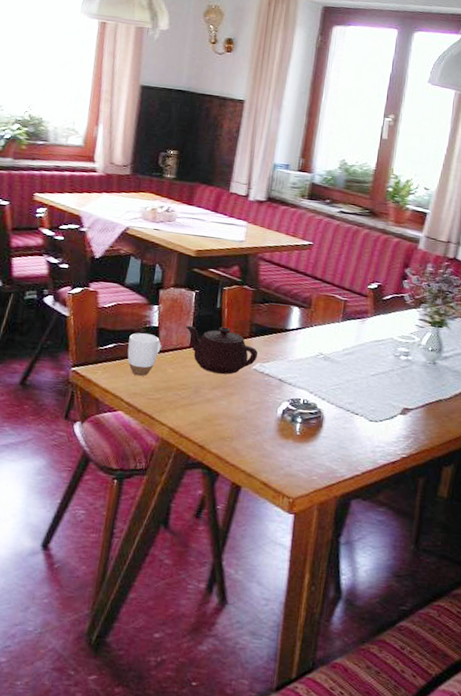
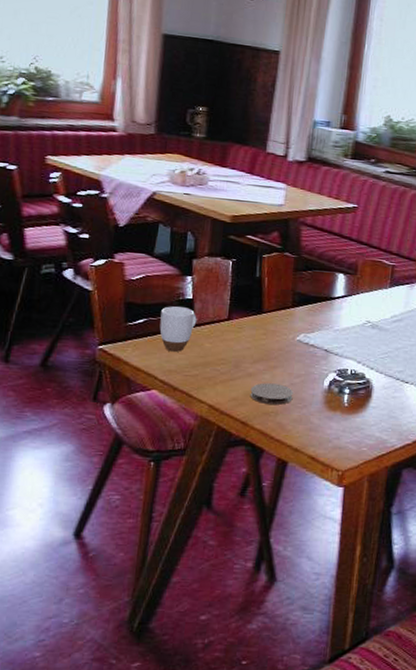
teapot: present [186,325,258,374] -> none [223,296,302,347]
coaster: none [208,408,249,431] -> present [250,382,294,406]

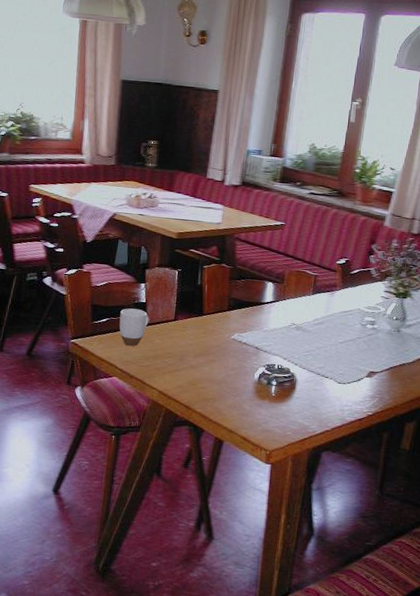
coaster: present [250,382,294,406] -> none [192,374,229,393]

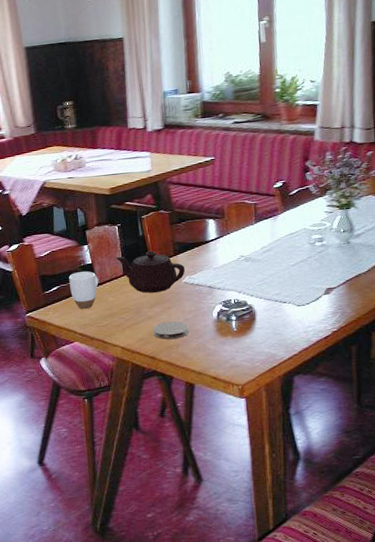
teapot: none [170,300,236,344] -> present [116,251,186,293]
coaster: none [192,374,229,393] -> present [152,321,189,340]

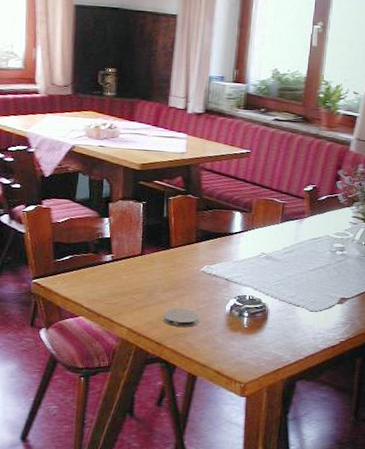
mug: present [69,271,99,309] -> none [83,244,115,283]
teapot: present [116,251,186,293] -> none [136,234,205,277]

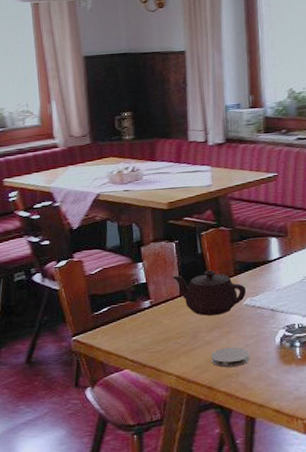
teapot: none [136,234,205,277] -> present [173,270,247,316]

